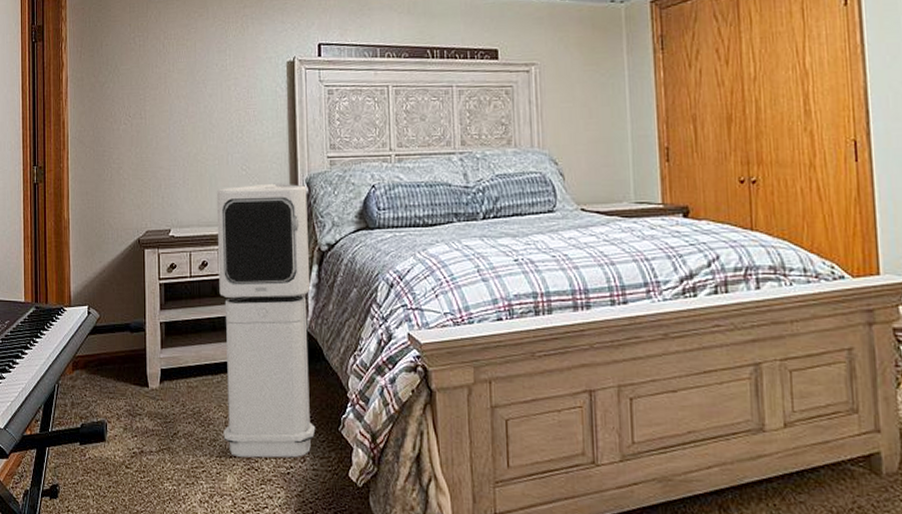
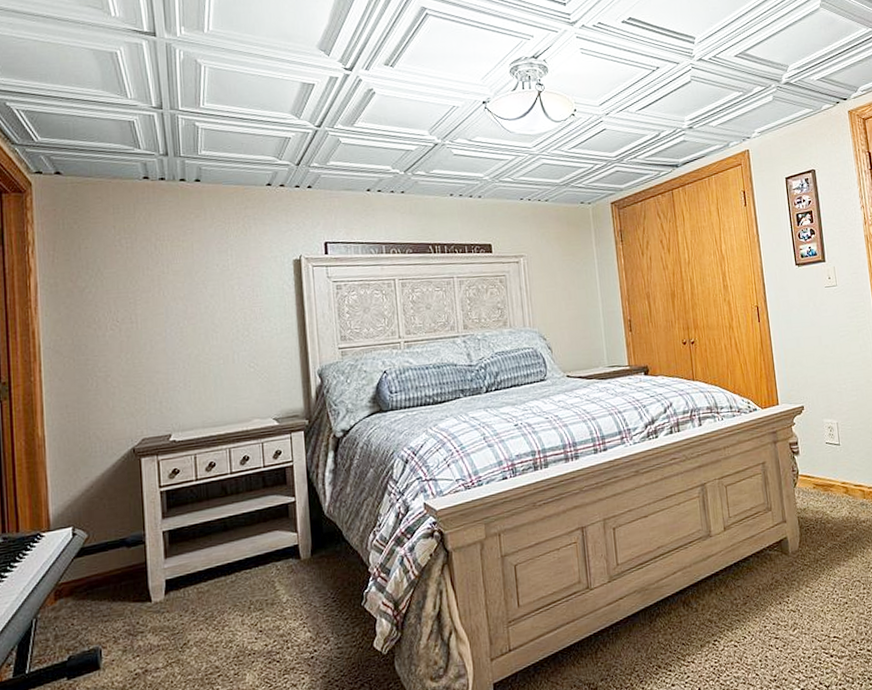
air purifier: present [216,183,316,458] -> none [222,376,339,653]

